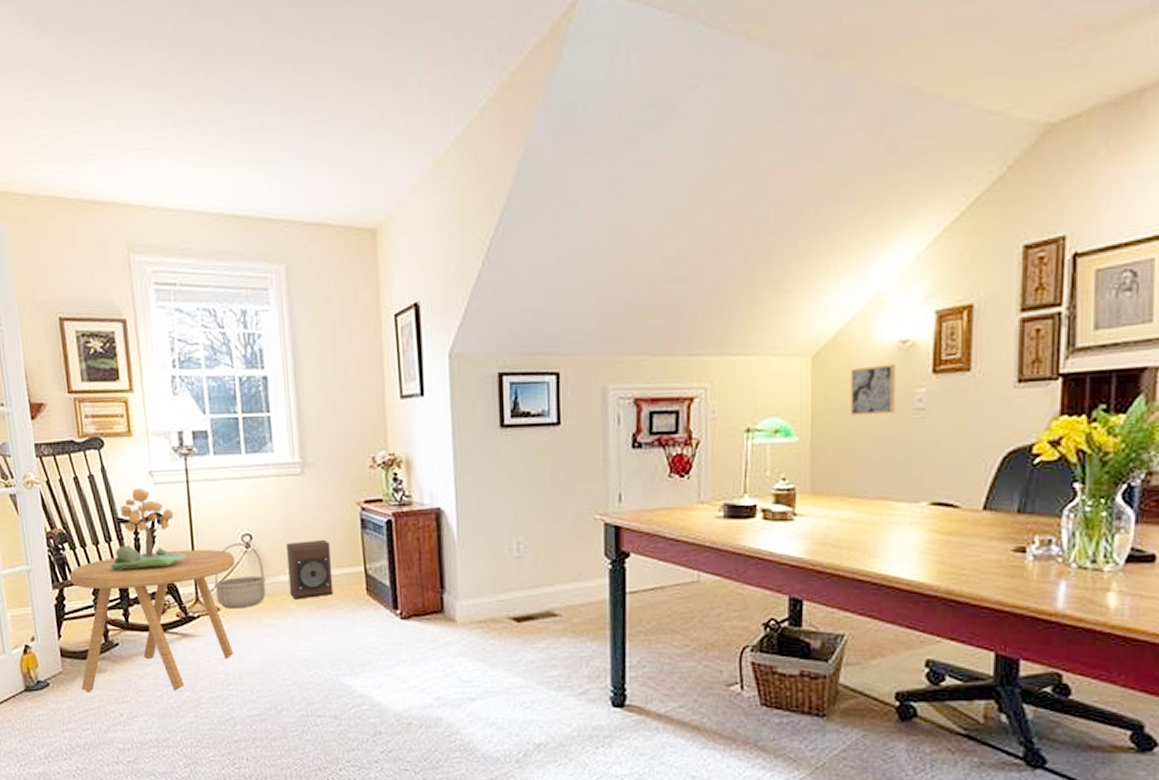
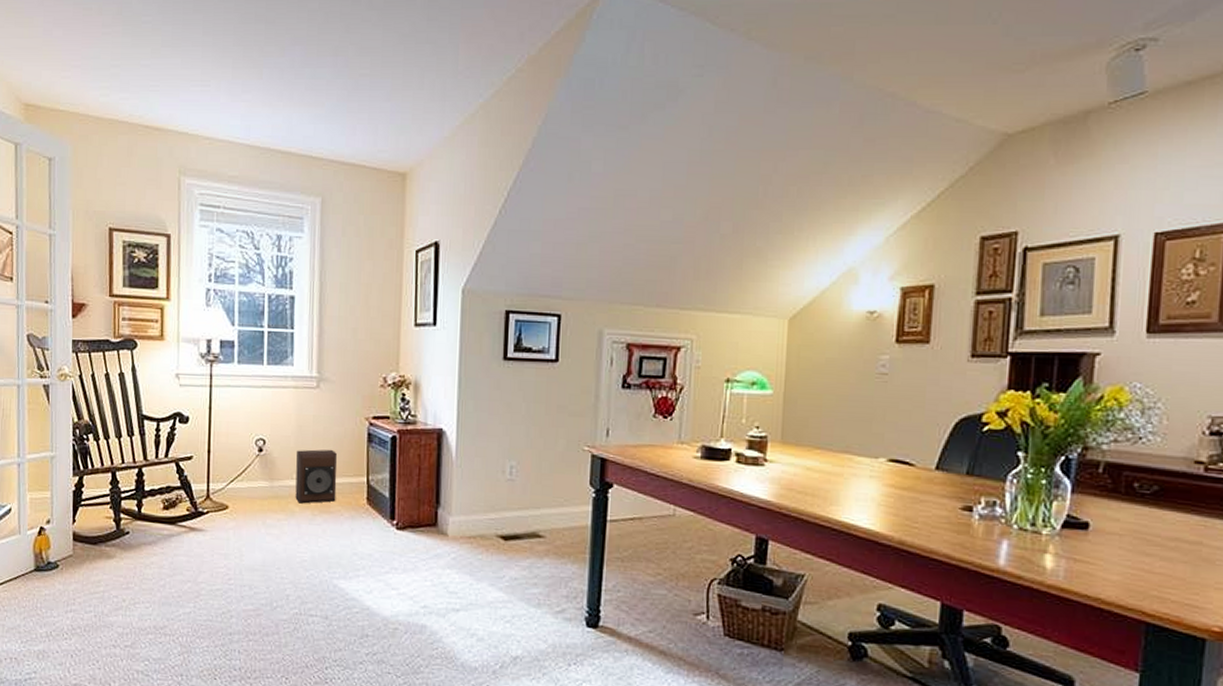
side table: present [70,550,235,693] -> none [89,448,247,581]
small tree: present [110,489,185,570] -> none [129,389,201,464]
basket: present [214,542,267,609] -> none [225,446,275,508]
wall art: present [851,363,896,416] -> none [821,331,863,376]

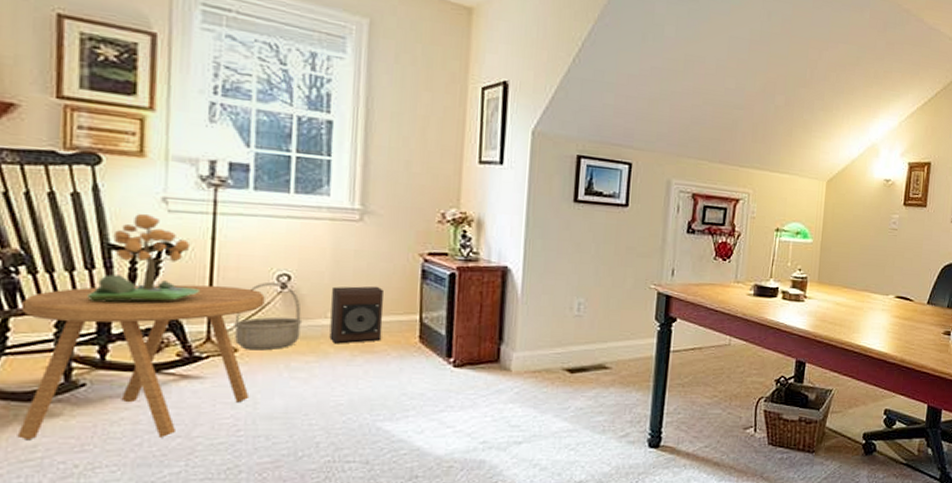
side table: none [89,448,247,581] -> present [17,284,265,441]
small tree: none [129,389,201,464] -> present [87,214,199,302]
basket: none [225,446,275,508] -> present [234,282,303,351]

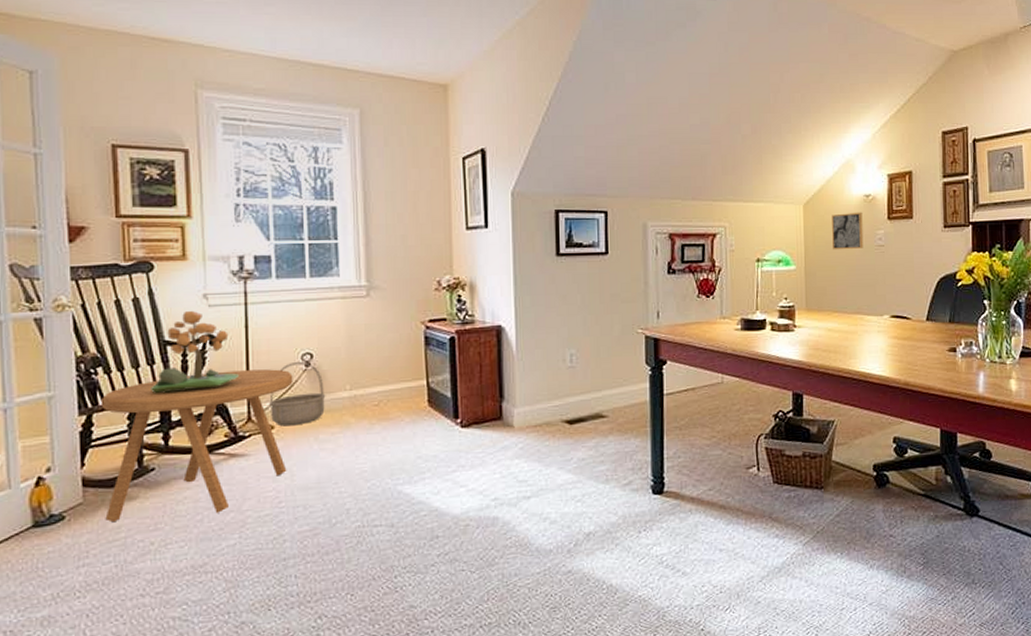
speaker: present [329,286,384,344] -> none [349,356,395,414]
wall art: none [849,194,881,230] -> present [832,212,864,250]

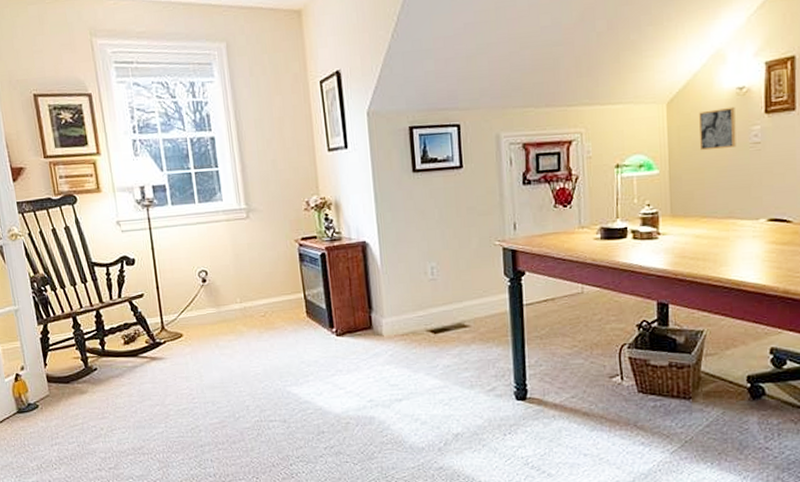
side table: present [102,369,293,523] -> none [52,285,197,411]
small tree: present [151,311,239,393] -> none [86,236,151,306]
basket: present [269,361,326,426] -> none [177,278,222,334]

